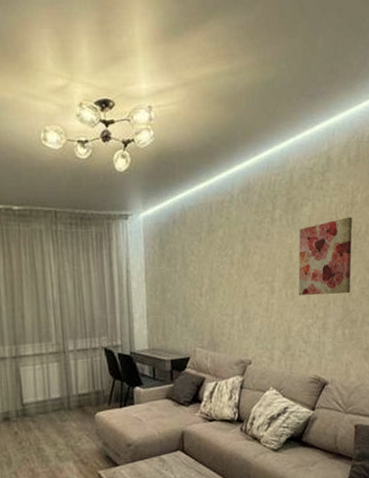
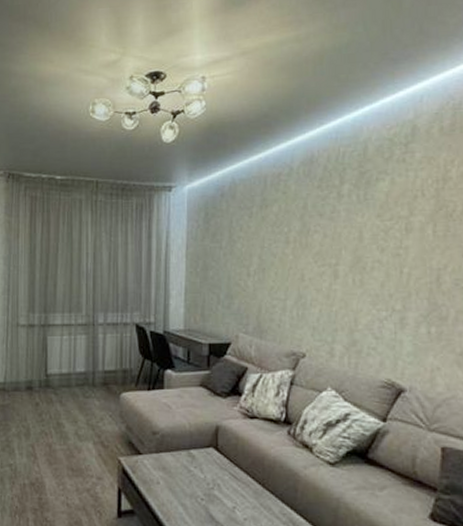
wall art: present [298,217,353,296] -> none [369,194,445,285]

